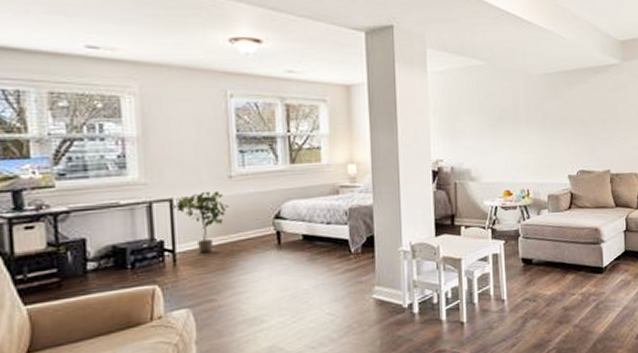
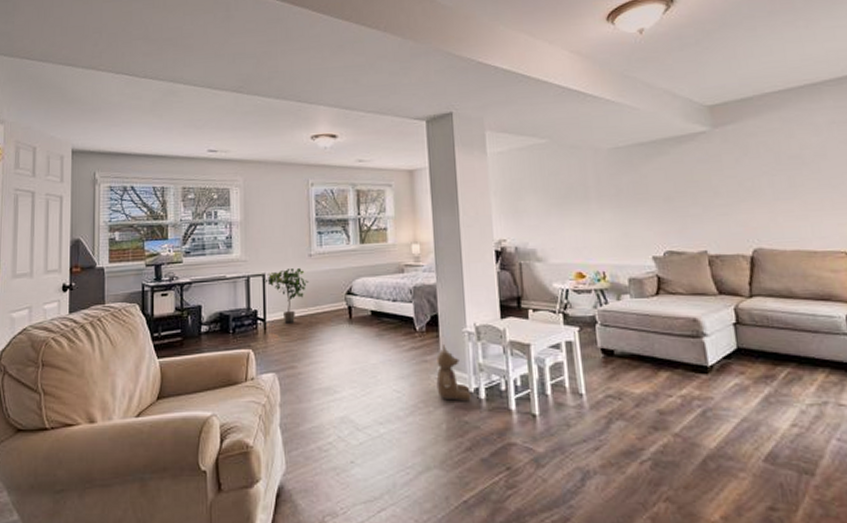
stuffed bear: none [371,265,406,318] -> present [436,345,473,402]

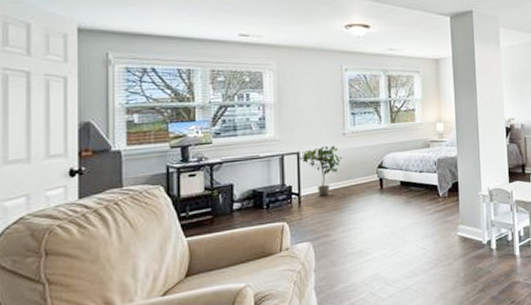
stuffed bear: present [436,345,473,402] -> none [456,207,486,252]

